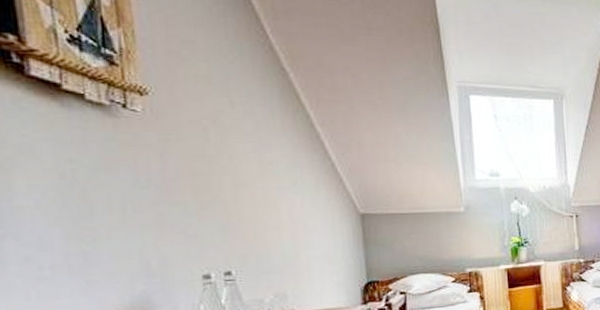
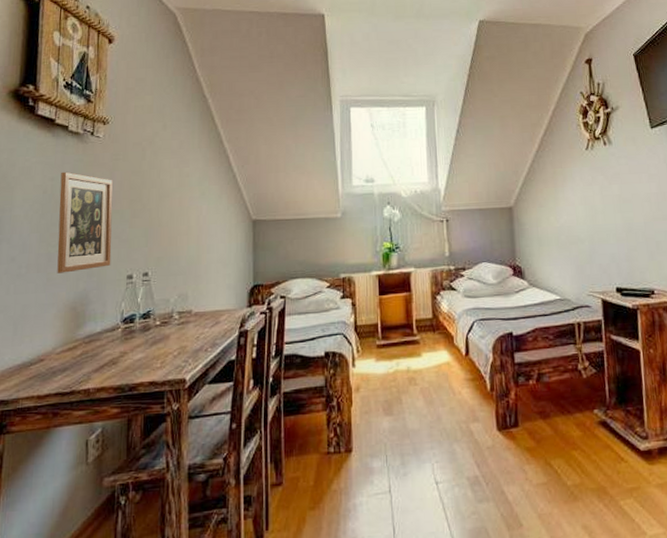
picture frame: none [83,152,178,275] -> present [57,171,113,273]

